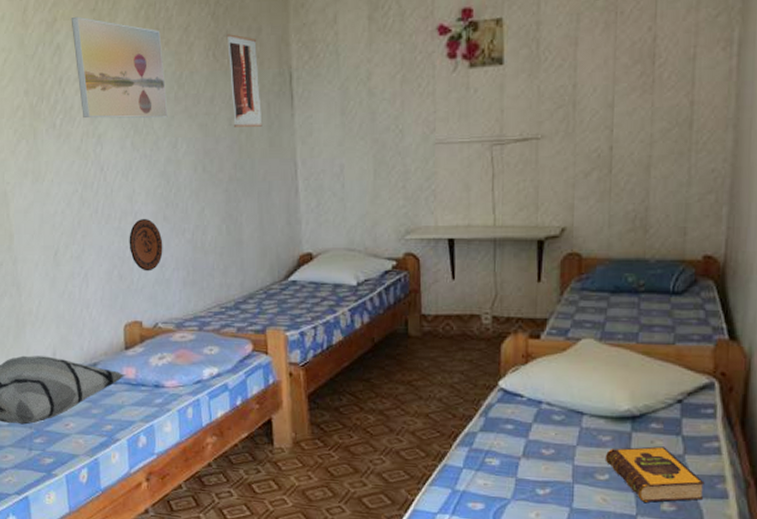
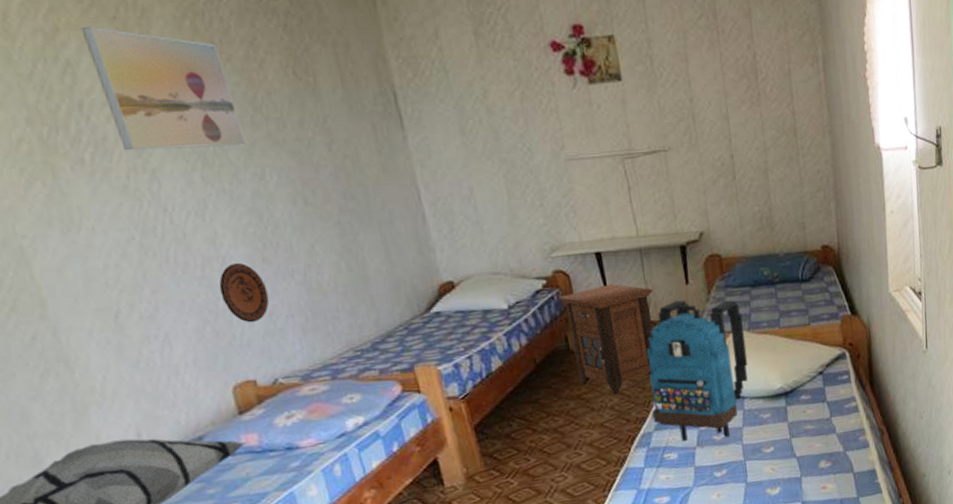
wall art: present [226,34,262,127] -> none [306,49,371,153]
nightstand: none [405,273,501,387] -> present [558,284,653,395]
backpack: none [480,298,596,453] -> present [646,300,748,441]
hardback book: present [605,446,705,502] -> none [768,414,851,464]

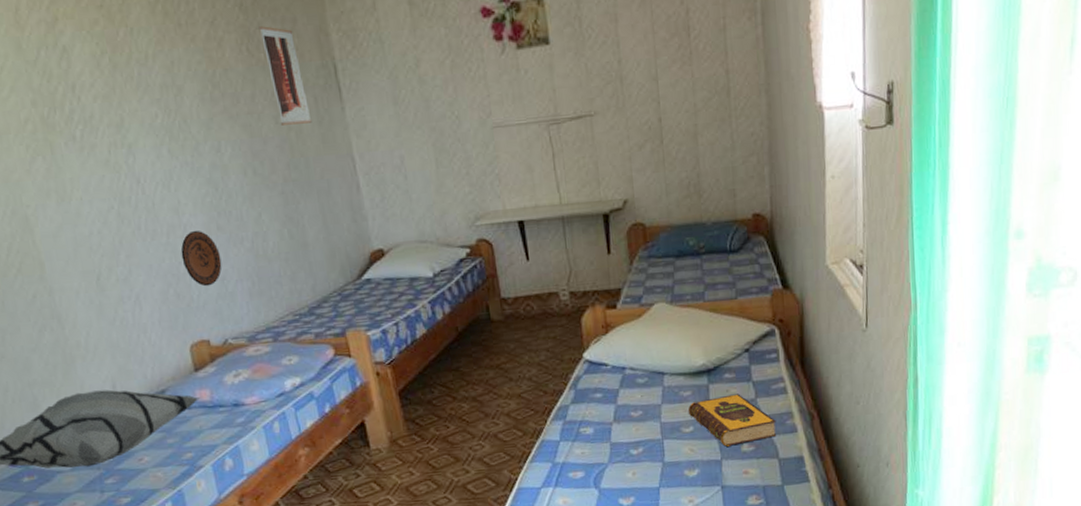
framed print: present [80,26,246,150] -> none [74,14,206,127]
wall art: none [306,49,371,153] -> present [258,26,312,125]
nightstand: present [558,284,653,395] -> none [481,253,574,366]
backpack: present [646,300,748,441] -> none [566,270,670,416]
hardback book: none [768,414,851,464] -> present [687,393,777,447]

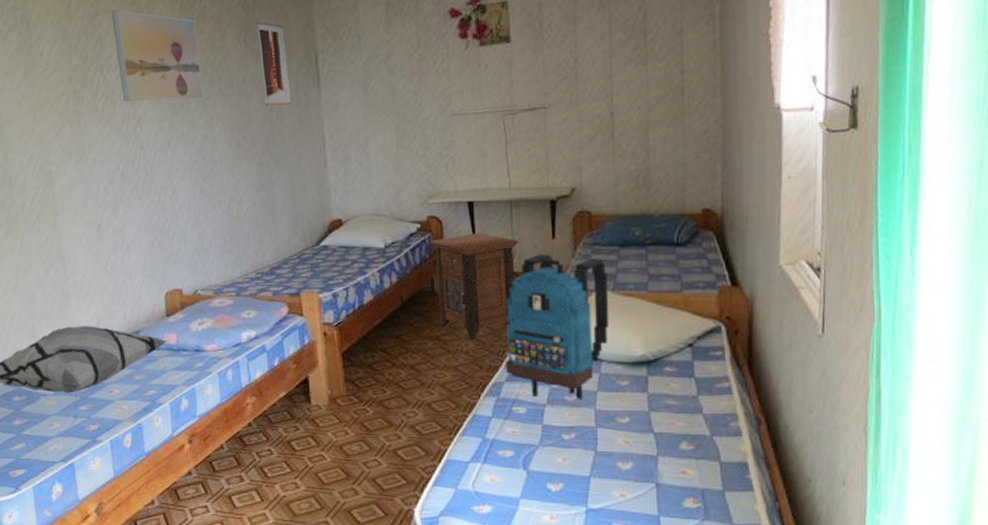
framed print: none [74,14,206,127] -> present [111,9,203,102]
decorative plate: present [180,230,222,287] -> none [168,192,201,242]
nightstand: none [481,253,574,366] -> present [429,233,518,340]
backpack: none [566,270,670,416] -> present [505,254,610,399]
hardback book: present [687,393,777,447] -> none [624,389,719,443]

